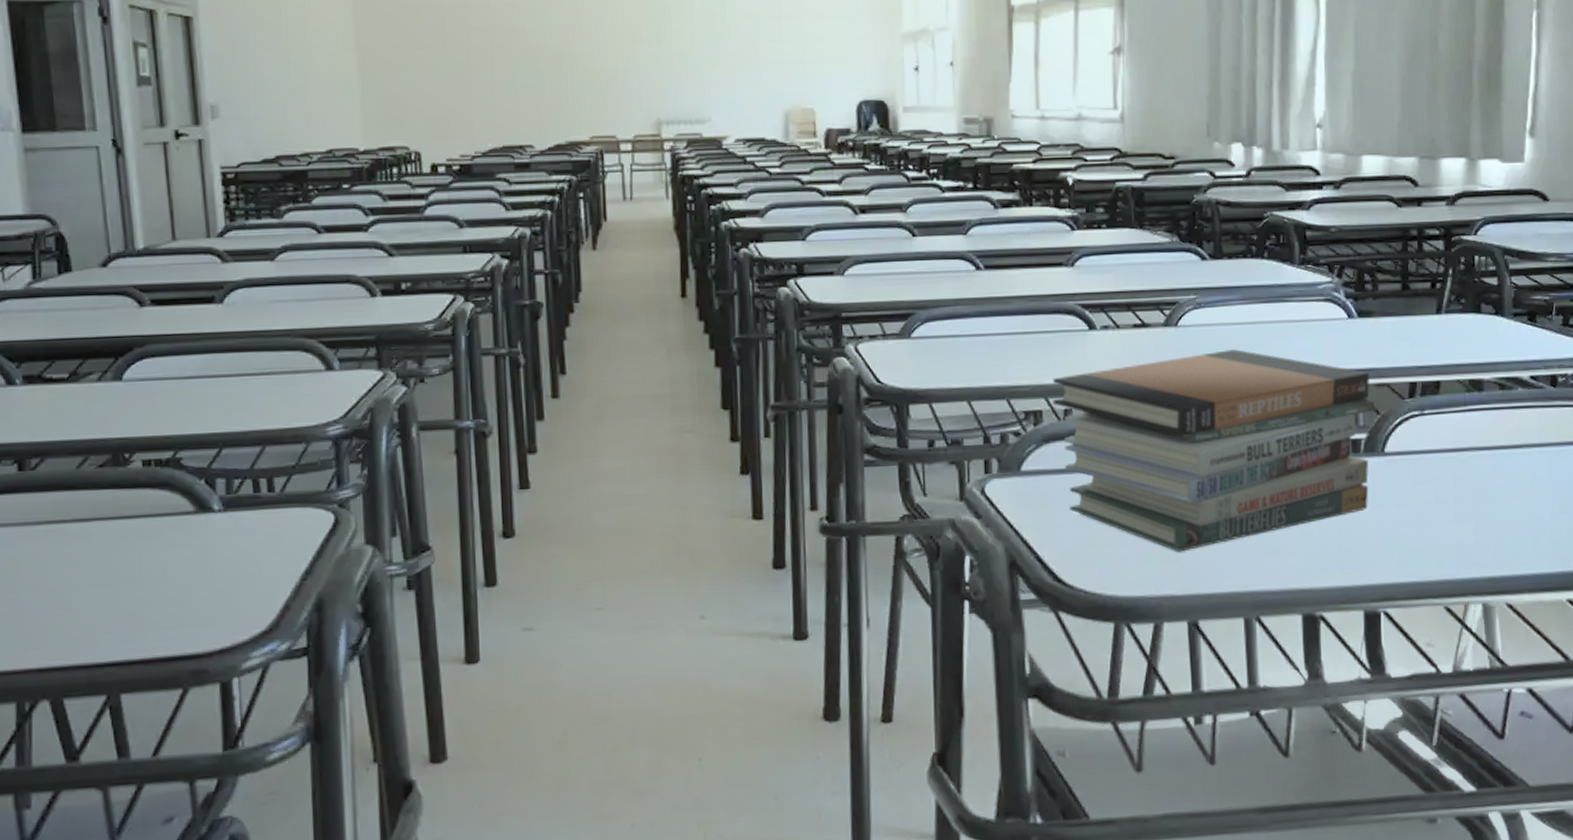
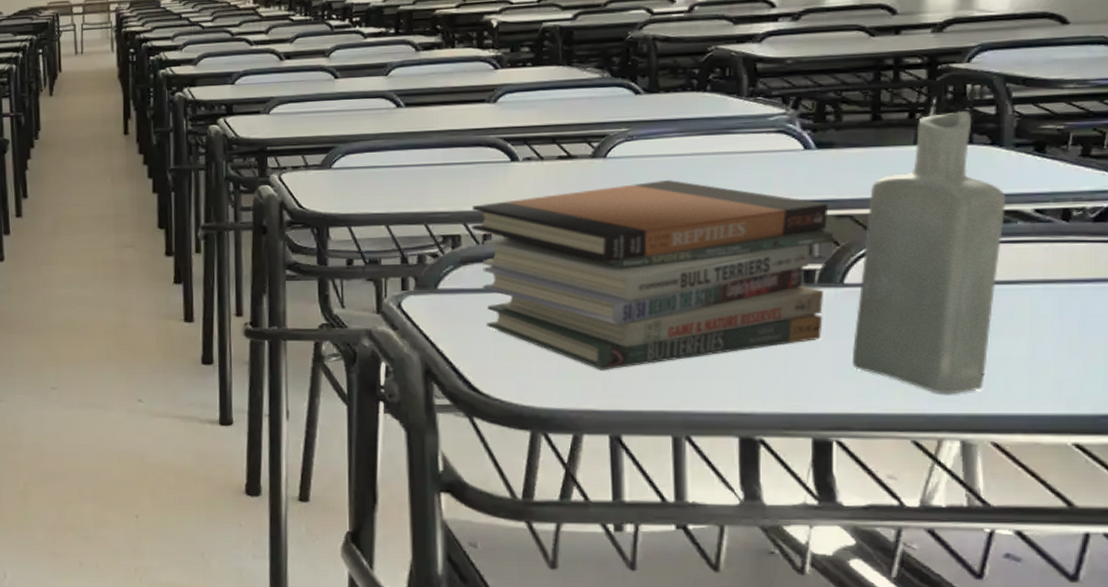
bottle: none [1393,282,1508,559] -> present [851,111,1005,395]

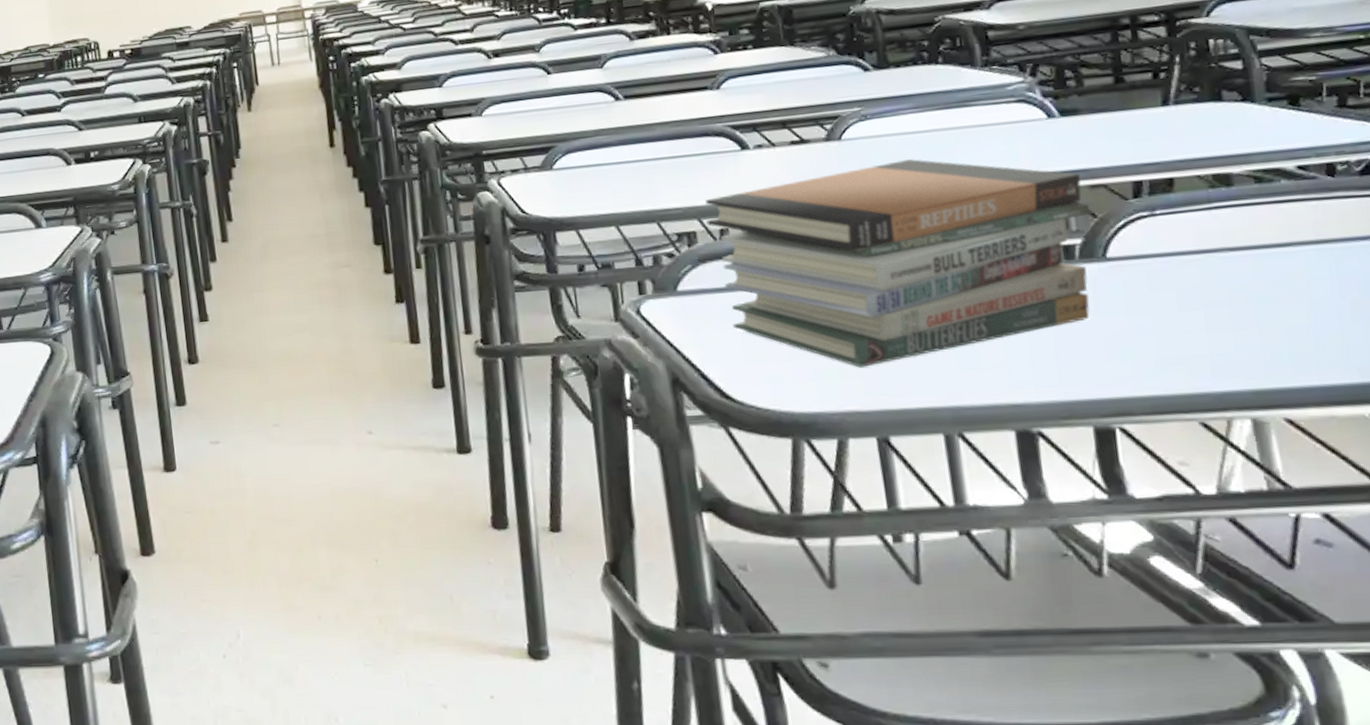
bottle: present [851,111,1005,395] -> none [1121,67,1268,370]

